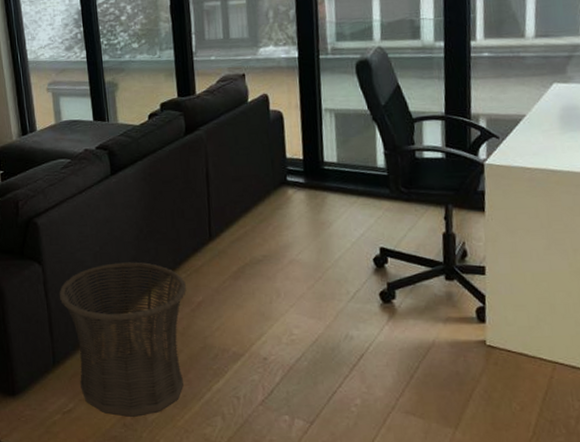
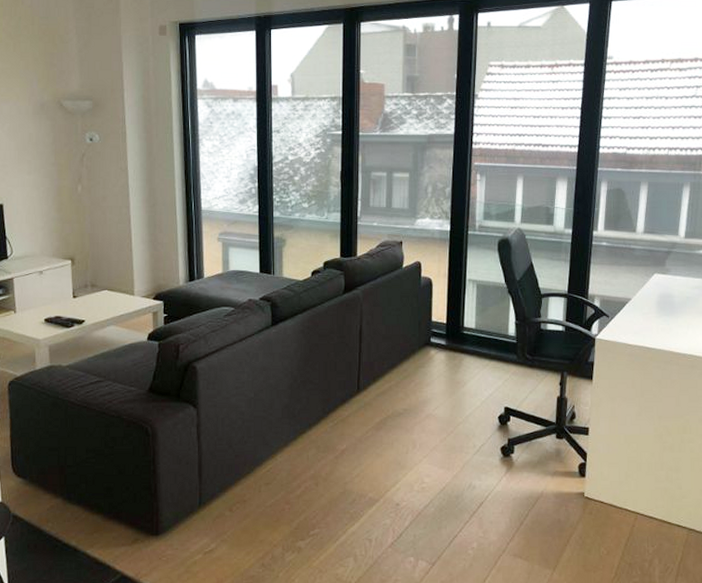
basket: present [59,262,186,417] -> none [211,409,332,557]

